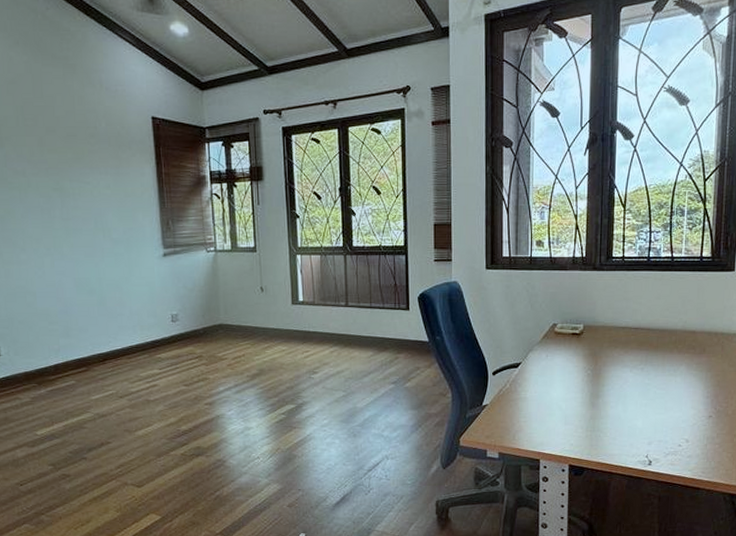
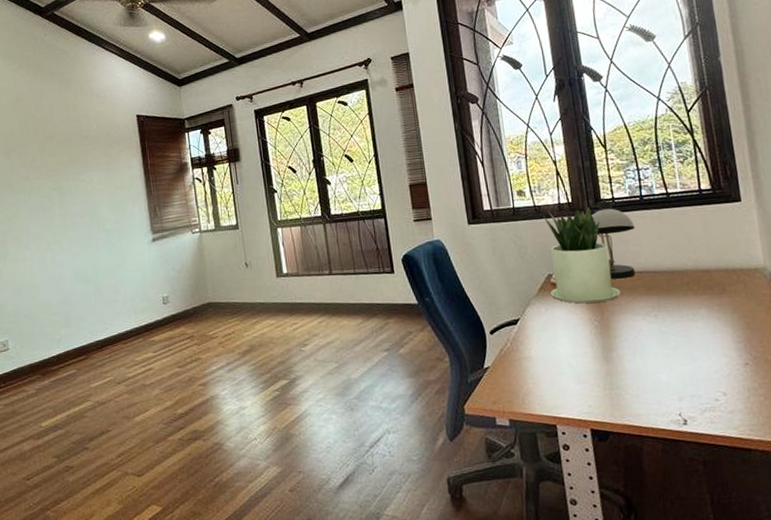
planter: none [553,263,615,354] -> present [543,206,621,304]
desk lamp: none [601,254,638,333] -> present [592,196,635,279]

